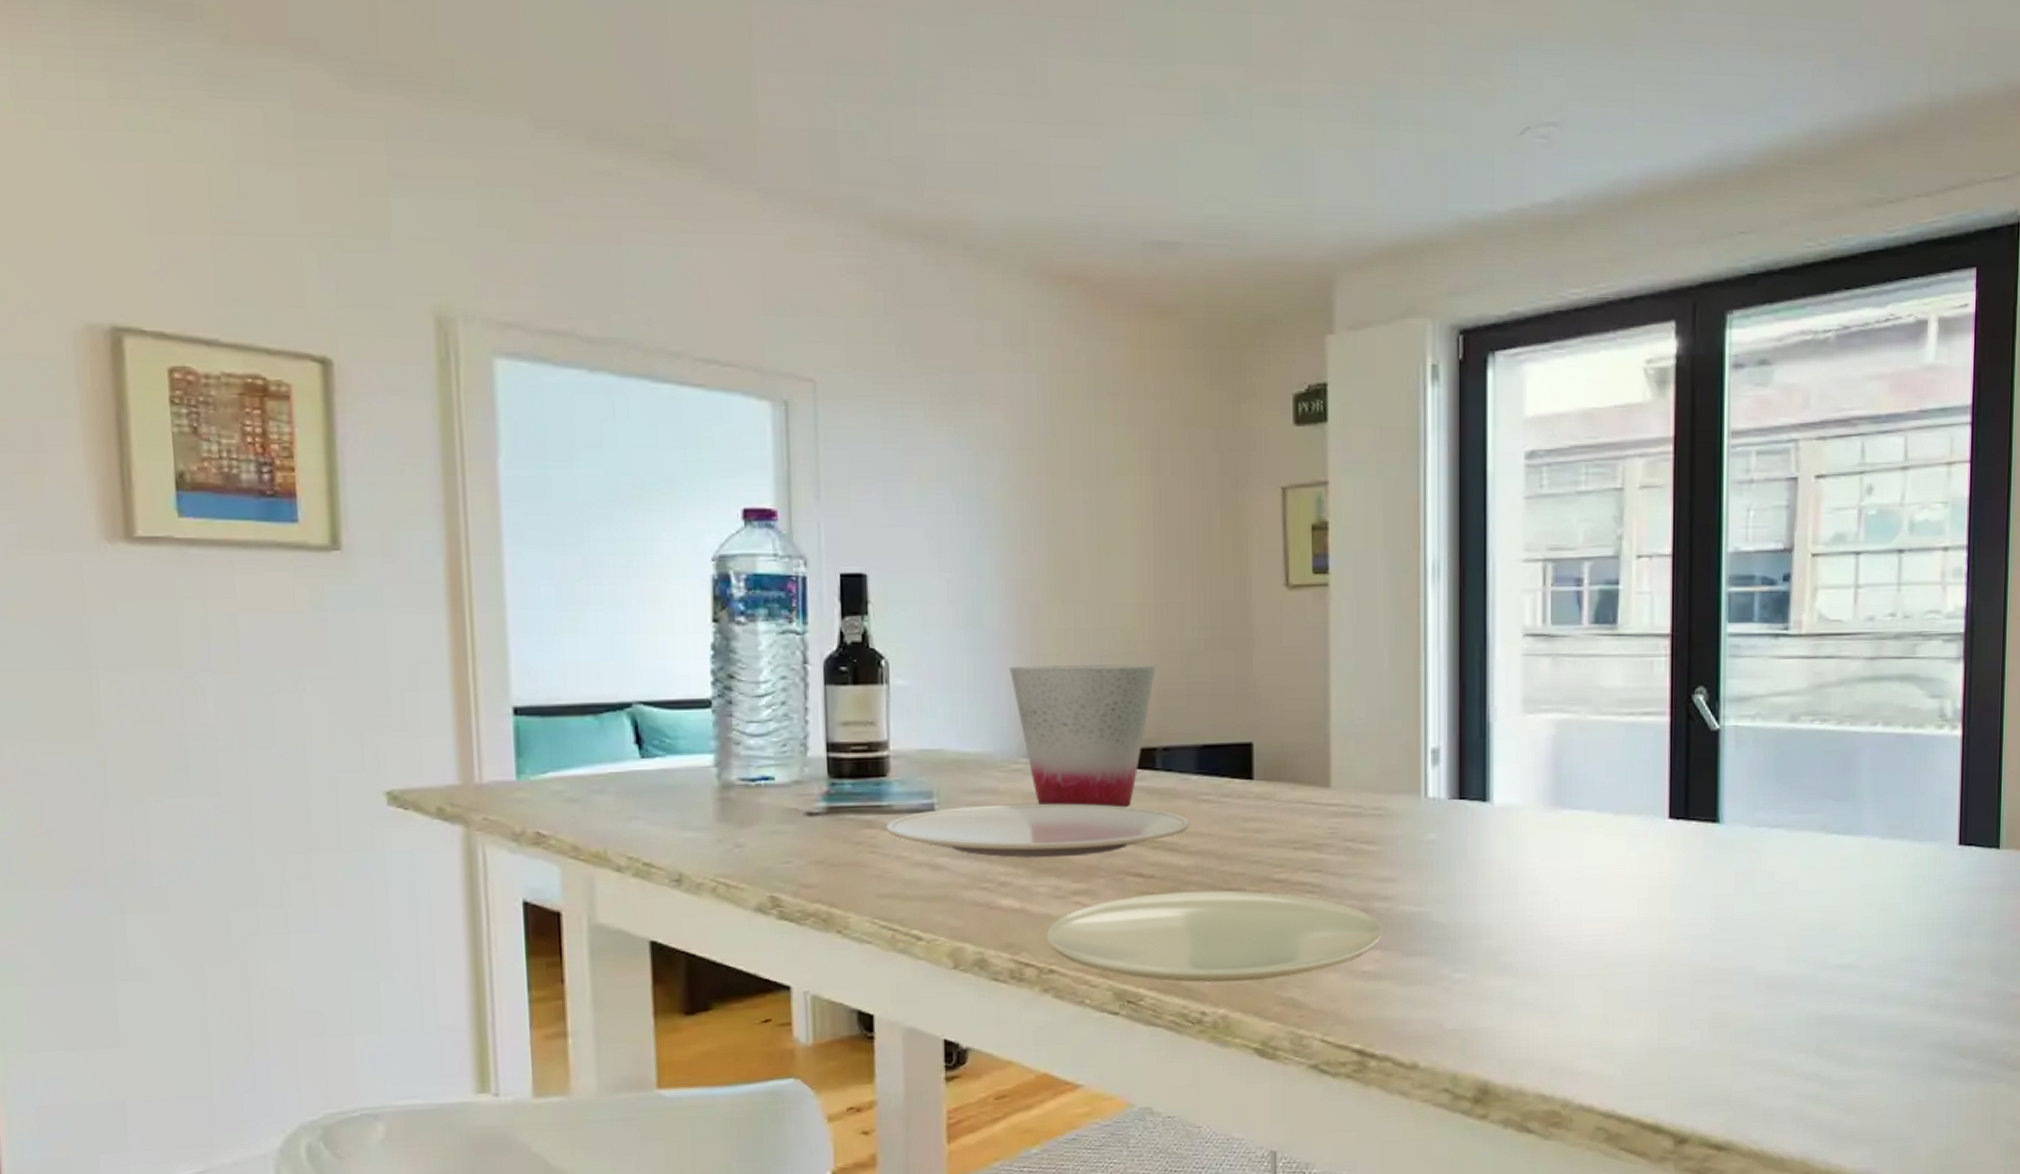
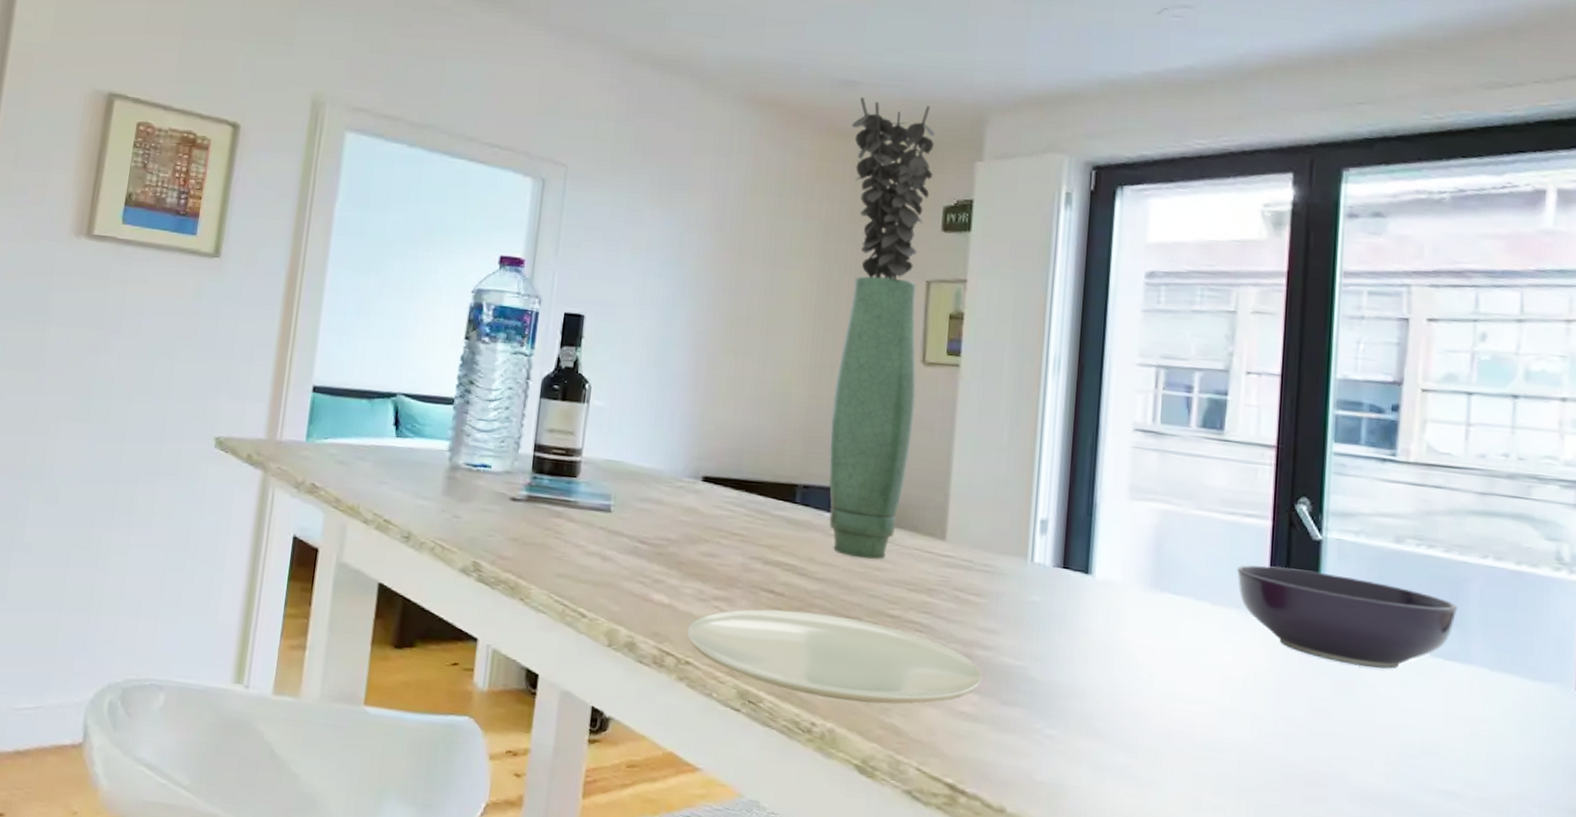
plate: present [886,803,1190,858] -> none [571,510,820,568]
cup: present [1010,664,1156,808] -> none [685,402,805,532]
vase: none [1174,263,1283,822] -> present [829,97,935,560]
bowl: none [1637,763,1850,856] -> present [1237,565,1458,669]

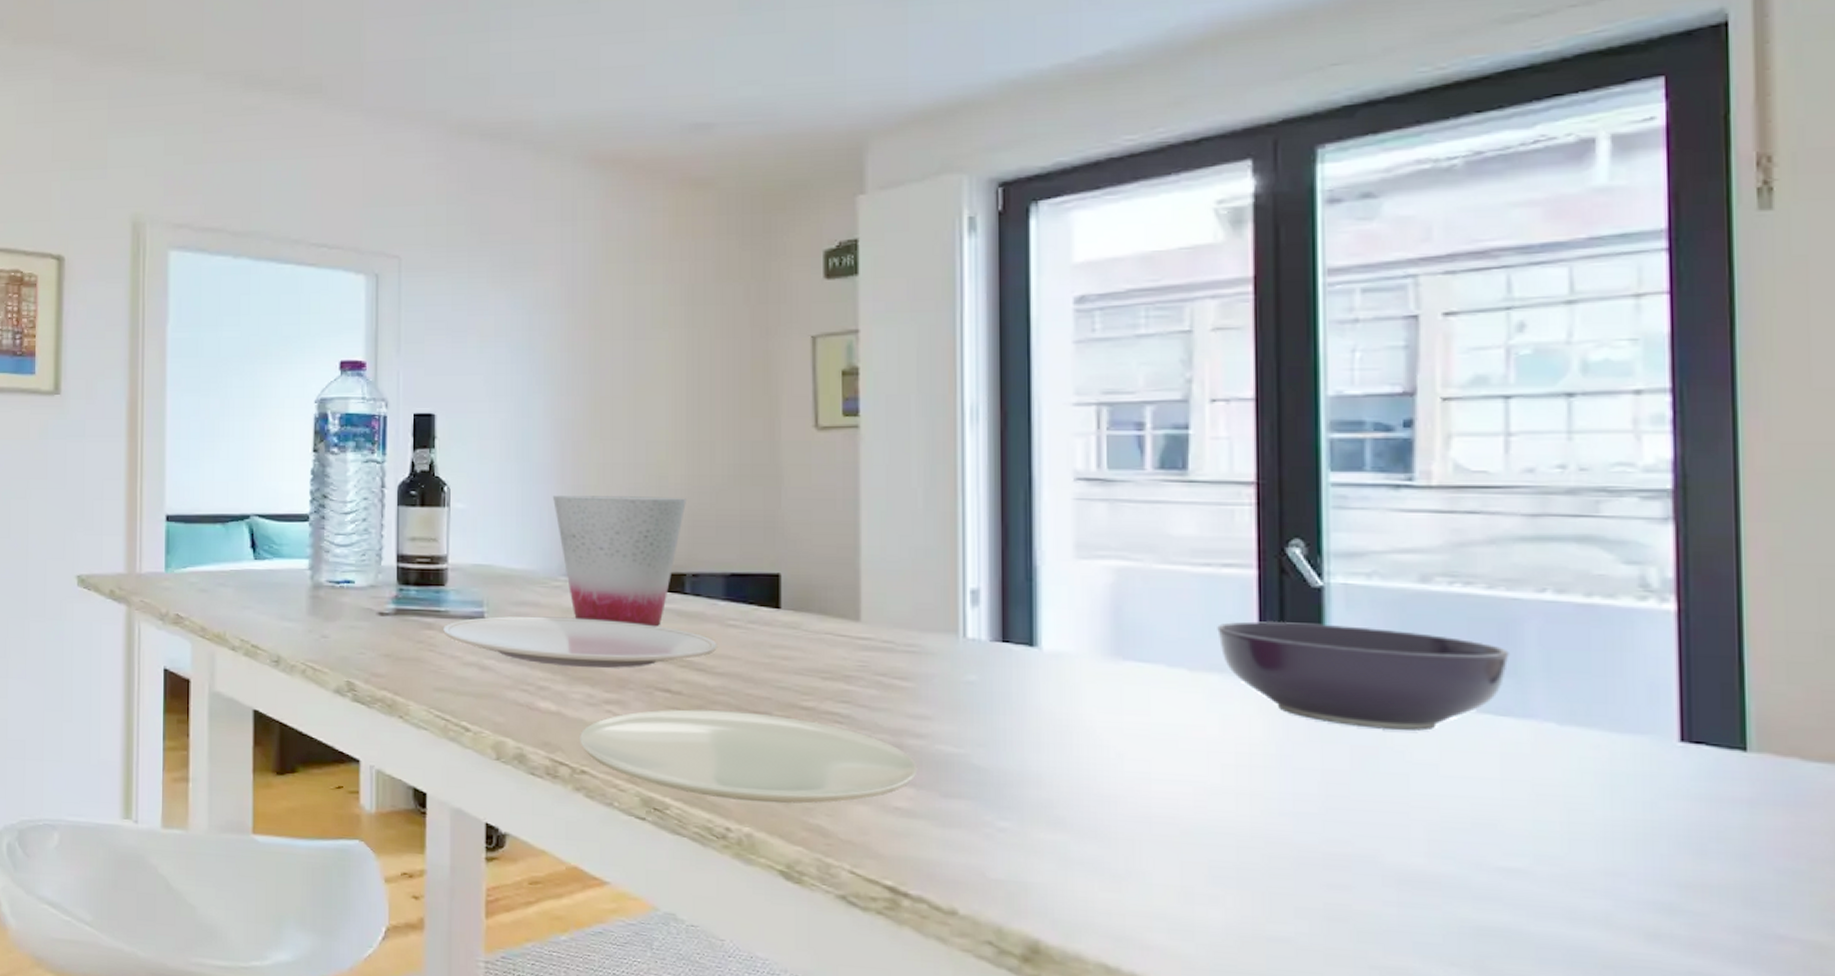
plate: none [571,510,820,568] -> present [443,616,717,669]
cup: none [685,402,805,532] -> present [553,495,686,627]
vase: present [829,97,935,560] -> none [709,139,812,649]

